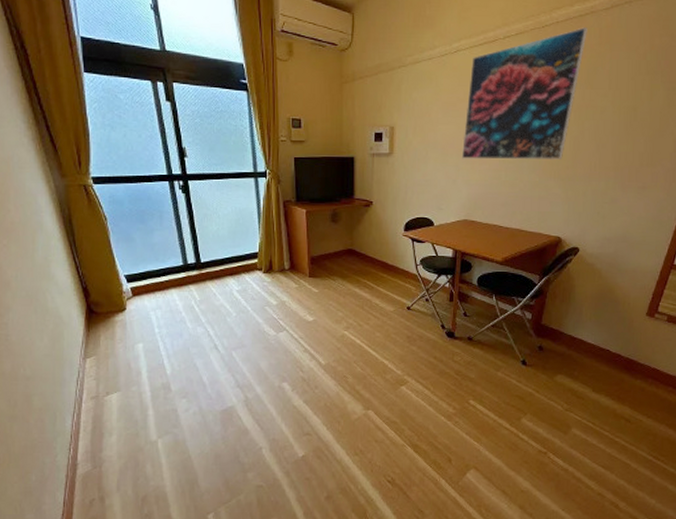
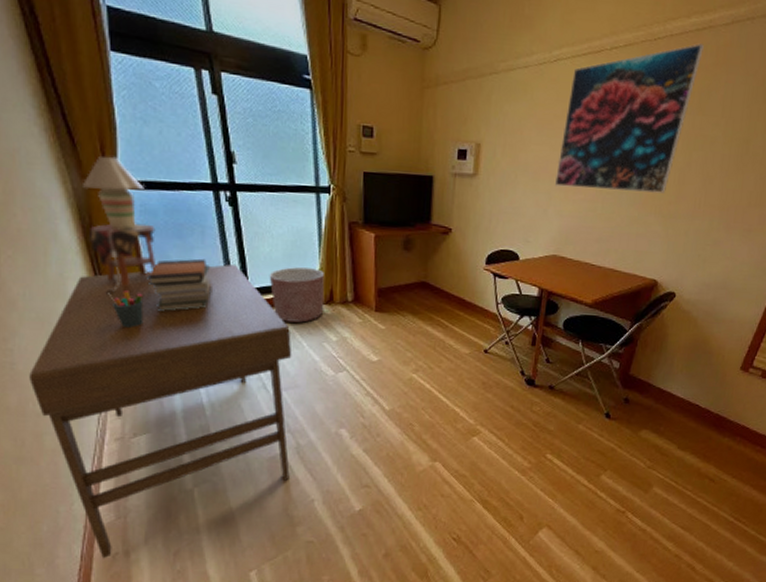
desk: none [21,243,240,505] -> present [29,264,292,559]
table lamp: none [63,157,124,273] -> present [83,155,157,294]
pen holder: none [84,269,113,300] -> present [108,291,144,328]
book stack: none [116,239,170,285] -> present [147,258,212,311]
planter: none [217,242,265,290] -> present [269,267,325,323]

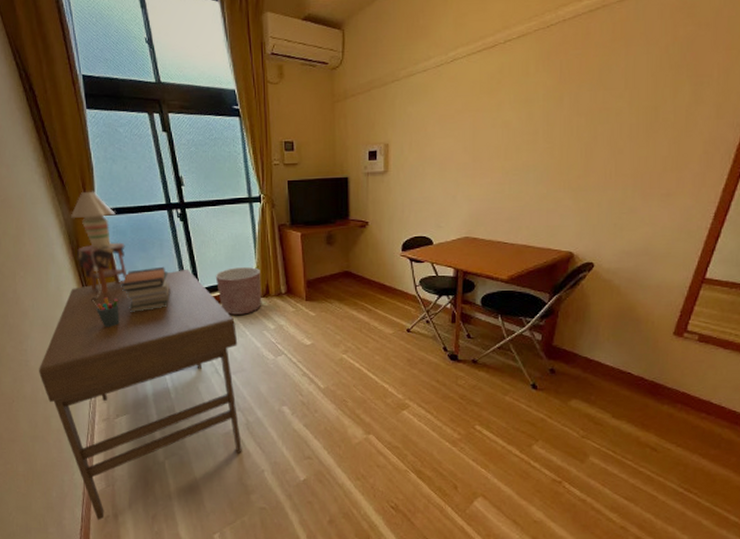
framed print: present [555,44,704,193] -> none [462,23,599,173]

